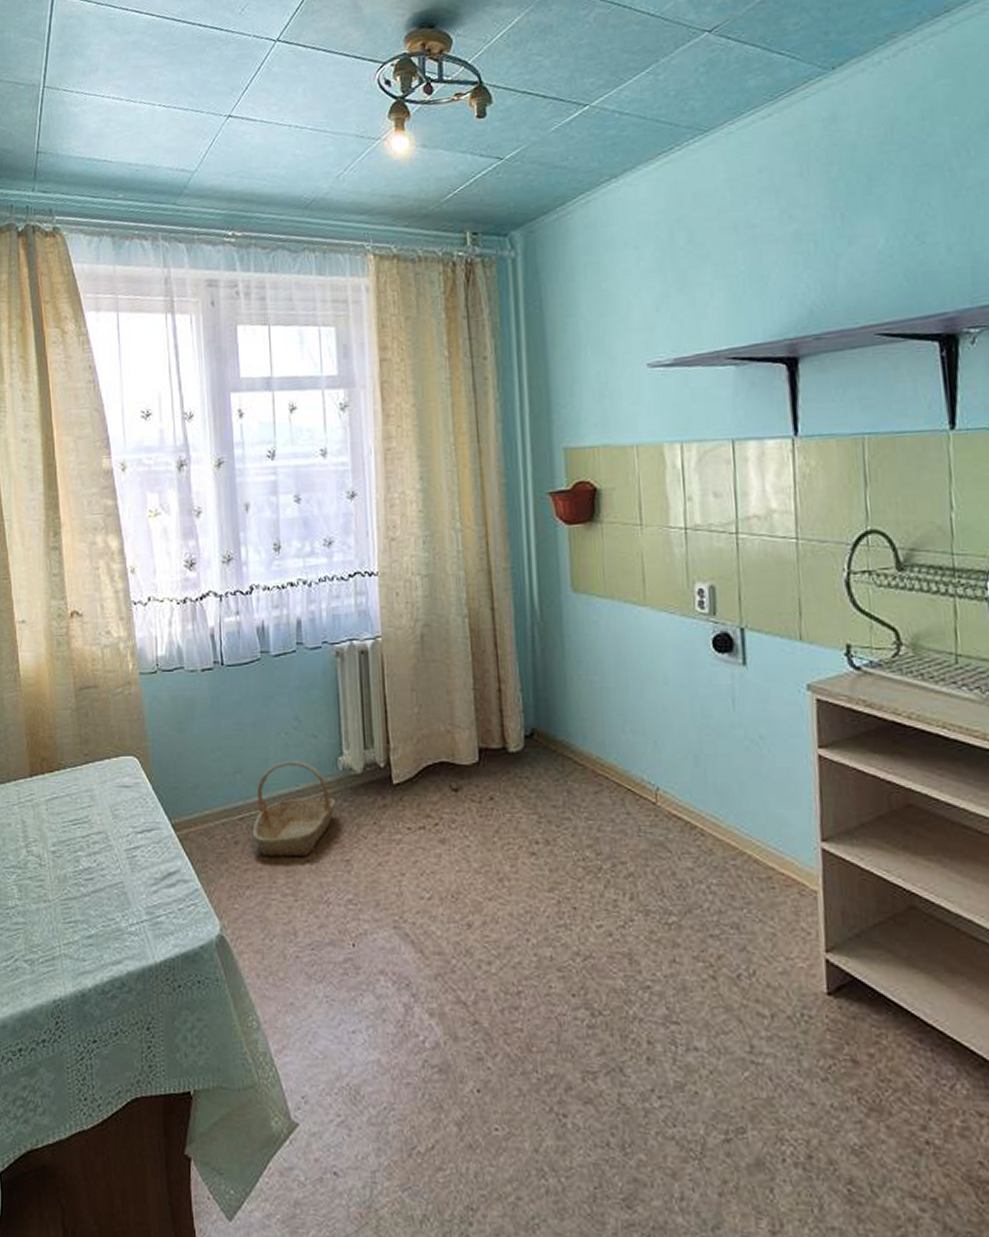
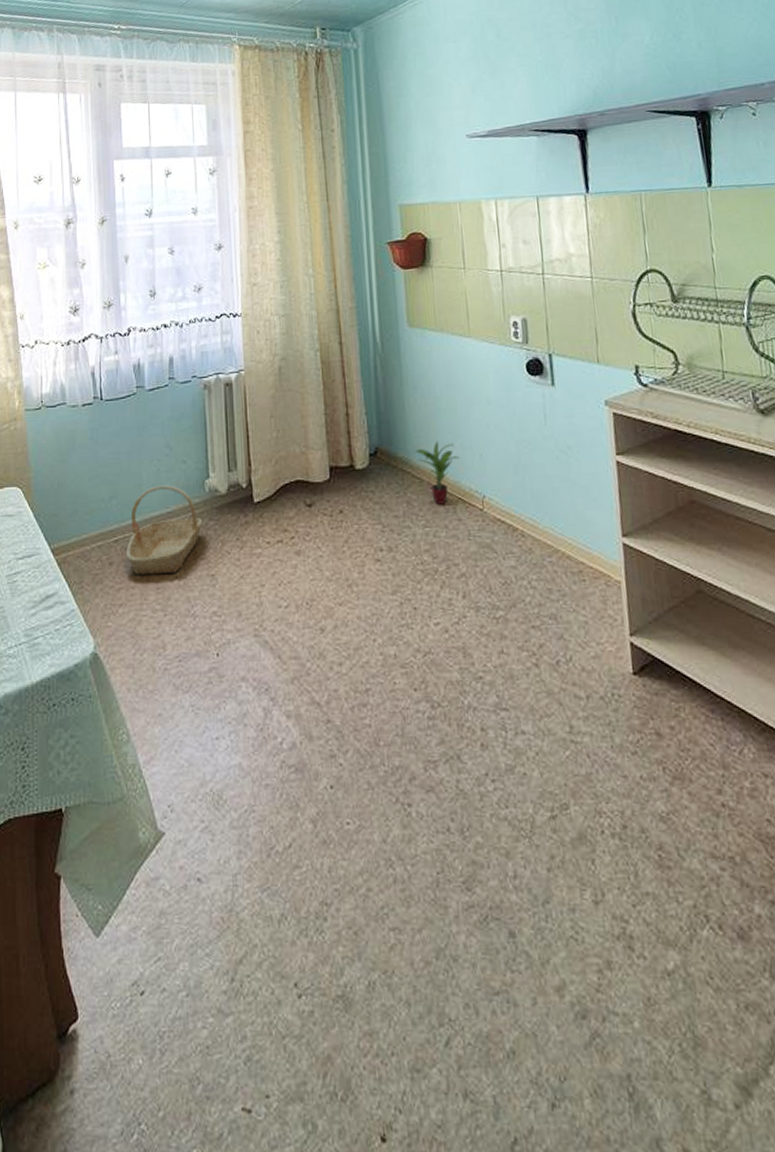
potted plant: none [578,724,630,796] -> present [415,441,459,505]

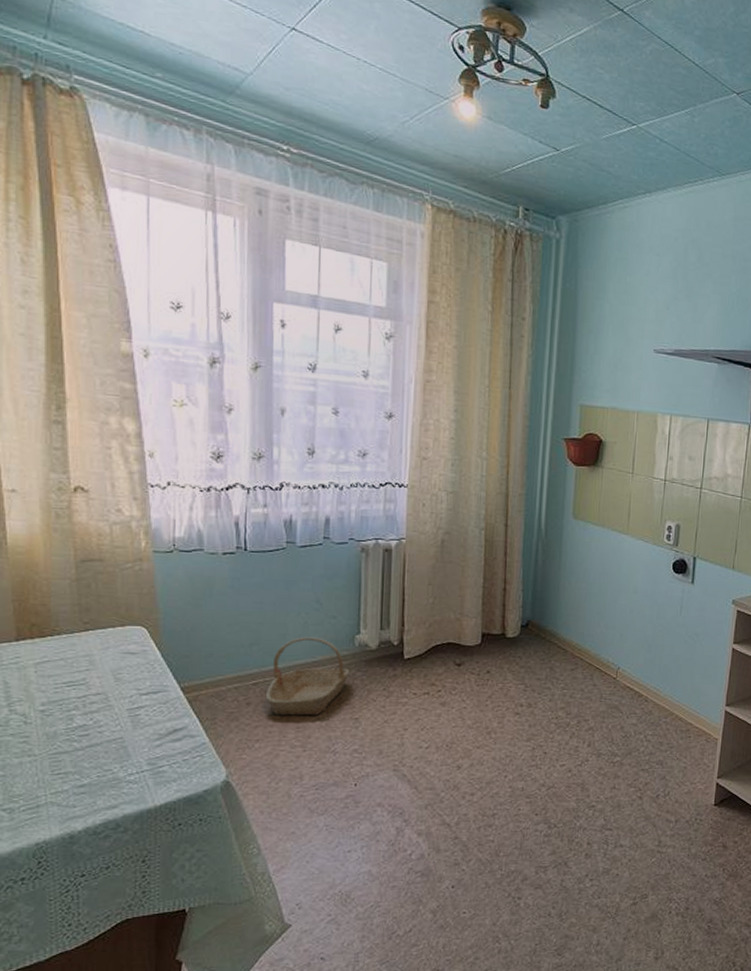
potted plant: present [415,441,459,505] -> none [564,620,602,672]

